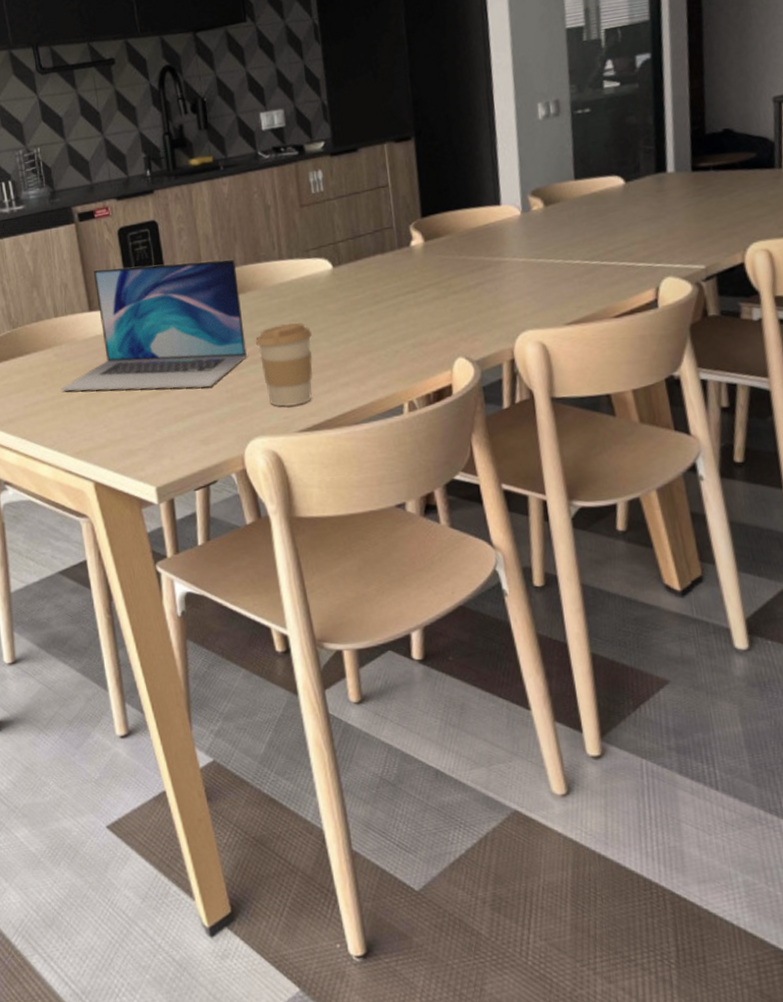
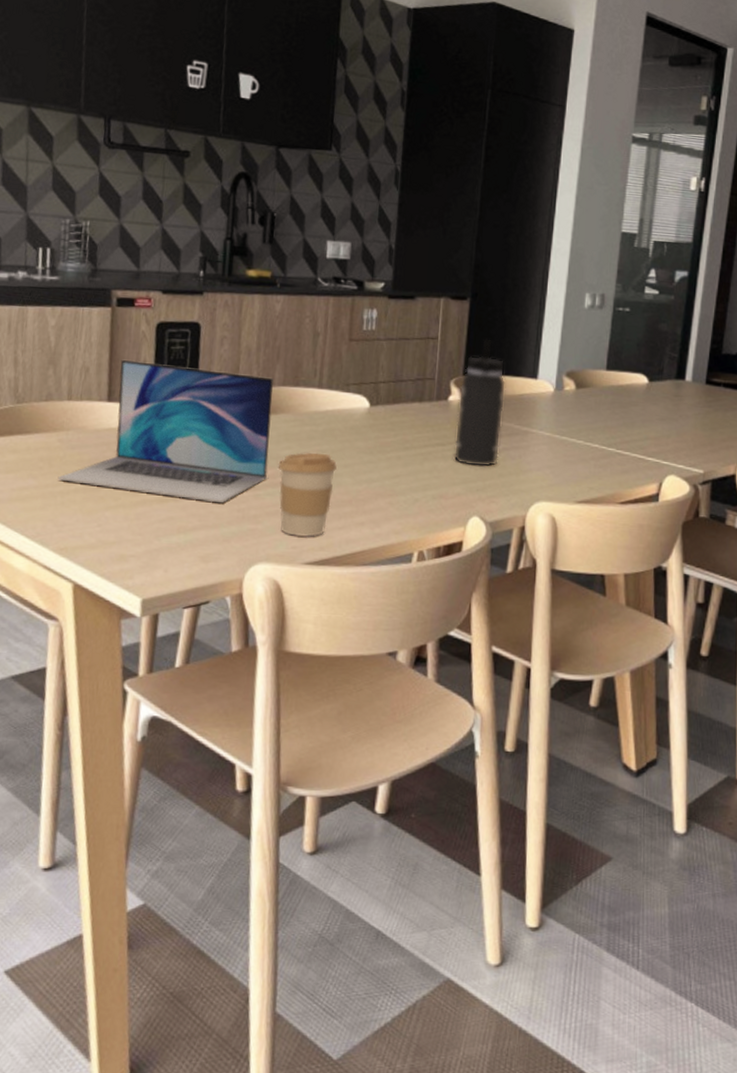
thermos bottle: none [419,174,474,308] -> present [453,339,506,468]

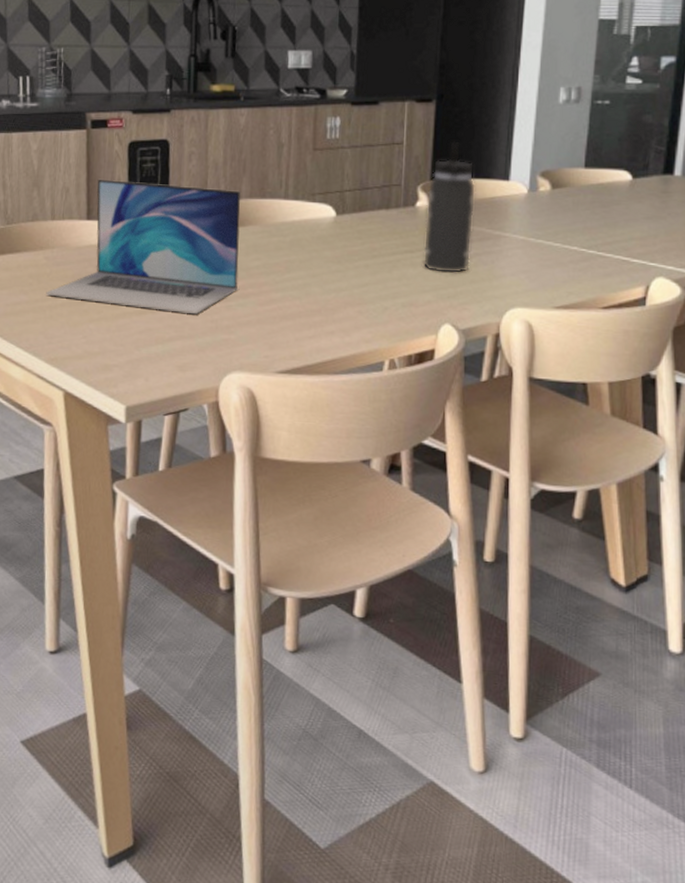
coffee cup: present [279,453,337,537] -> none [249,263,305,346]

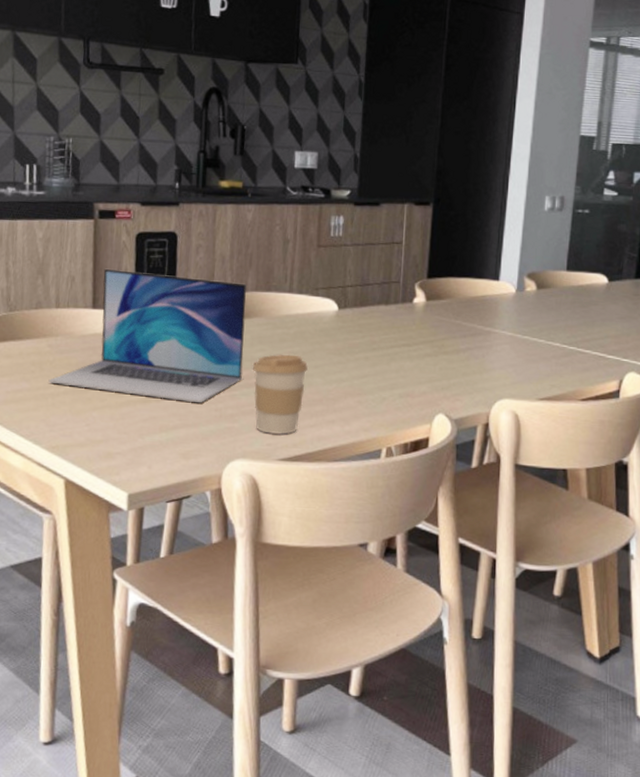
coffee cup: none [249,263,305,346] -> present [253,354,308,435]
thermos bottle: present [423,141,476,274] -> none [419,242,469,367]

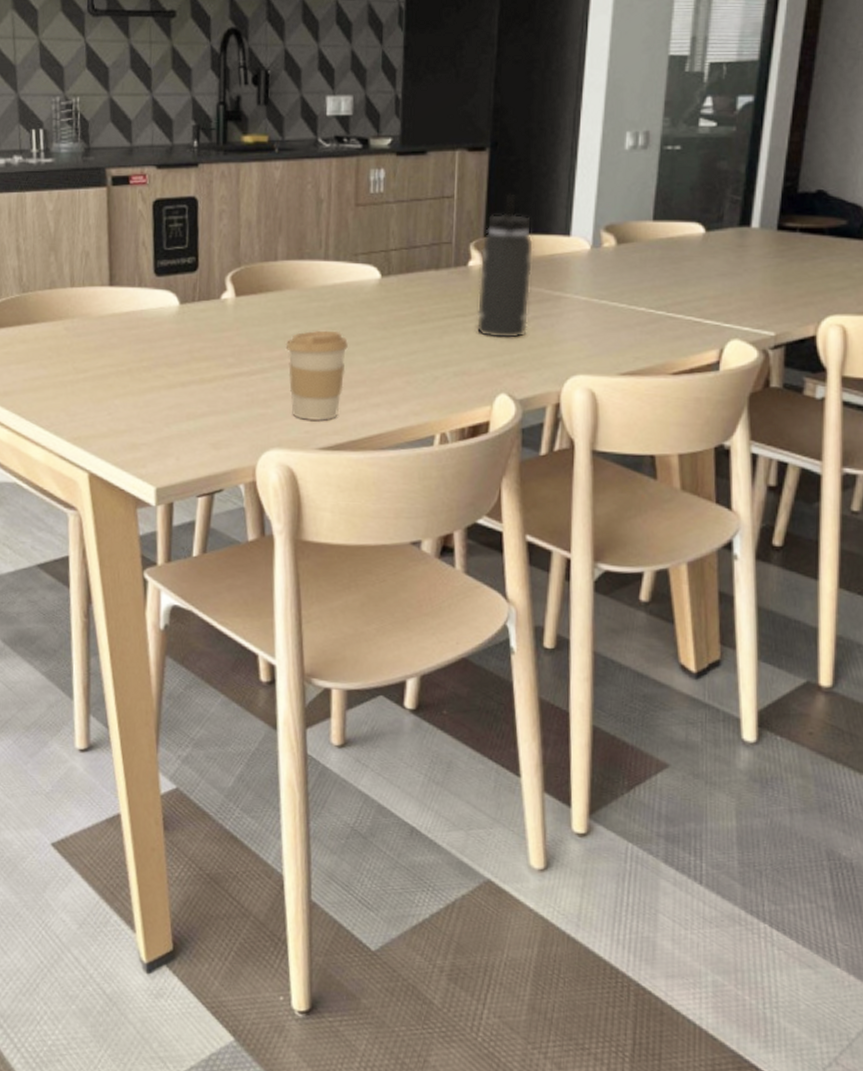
laptop: present [48,268,247,404] -> none [66,241,277,388]
thermos bottle: none [419,242,469,367] -> present [476,193,534,339]

